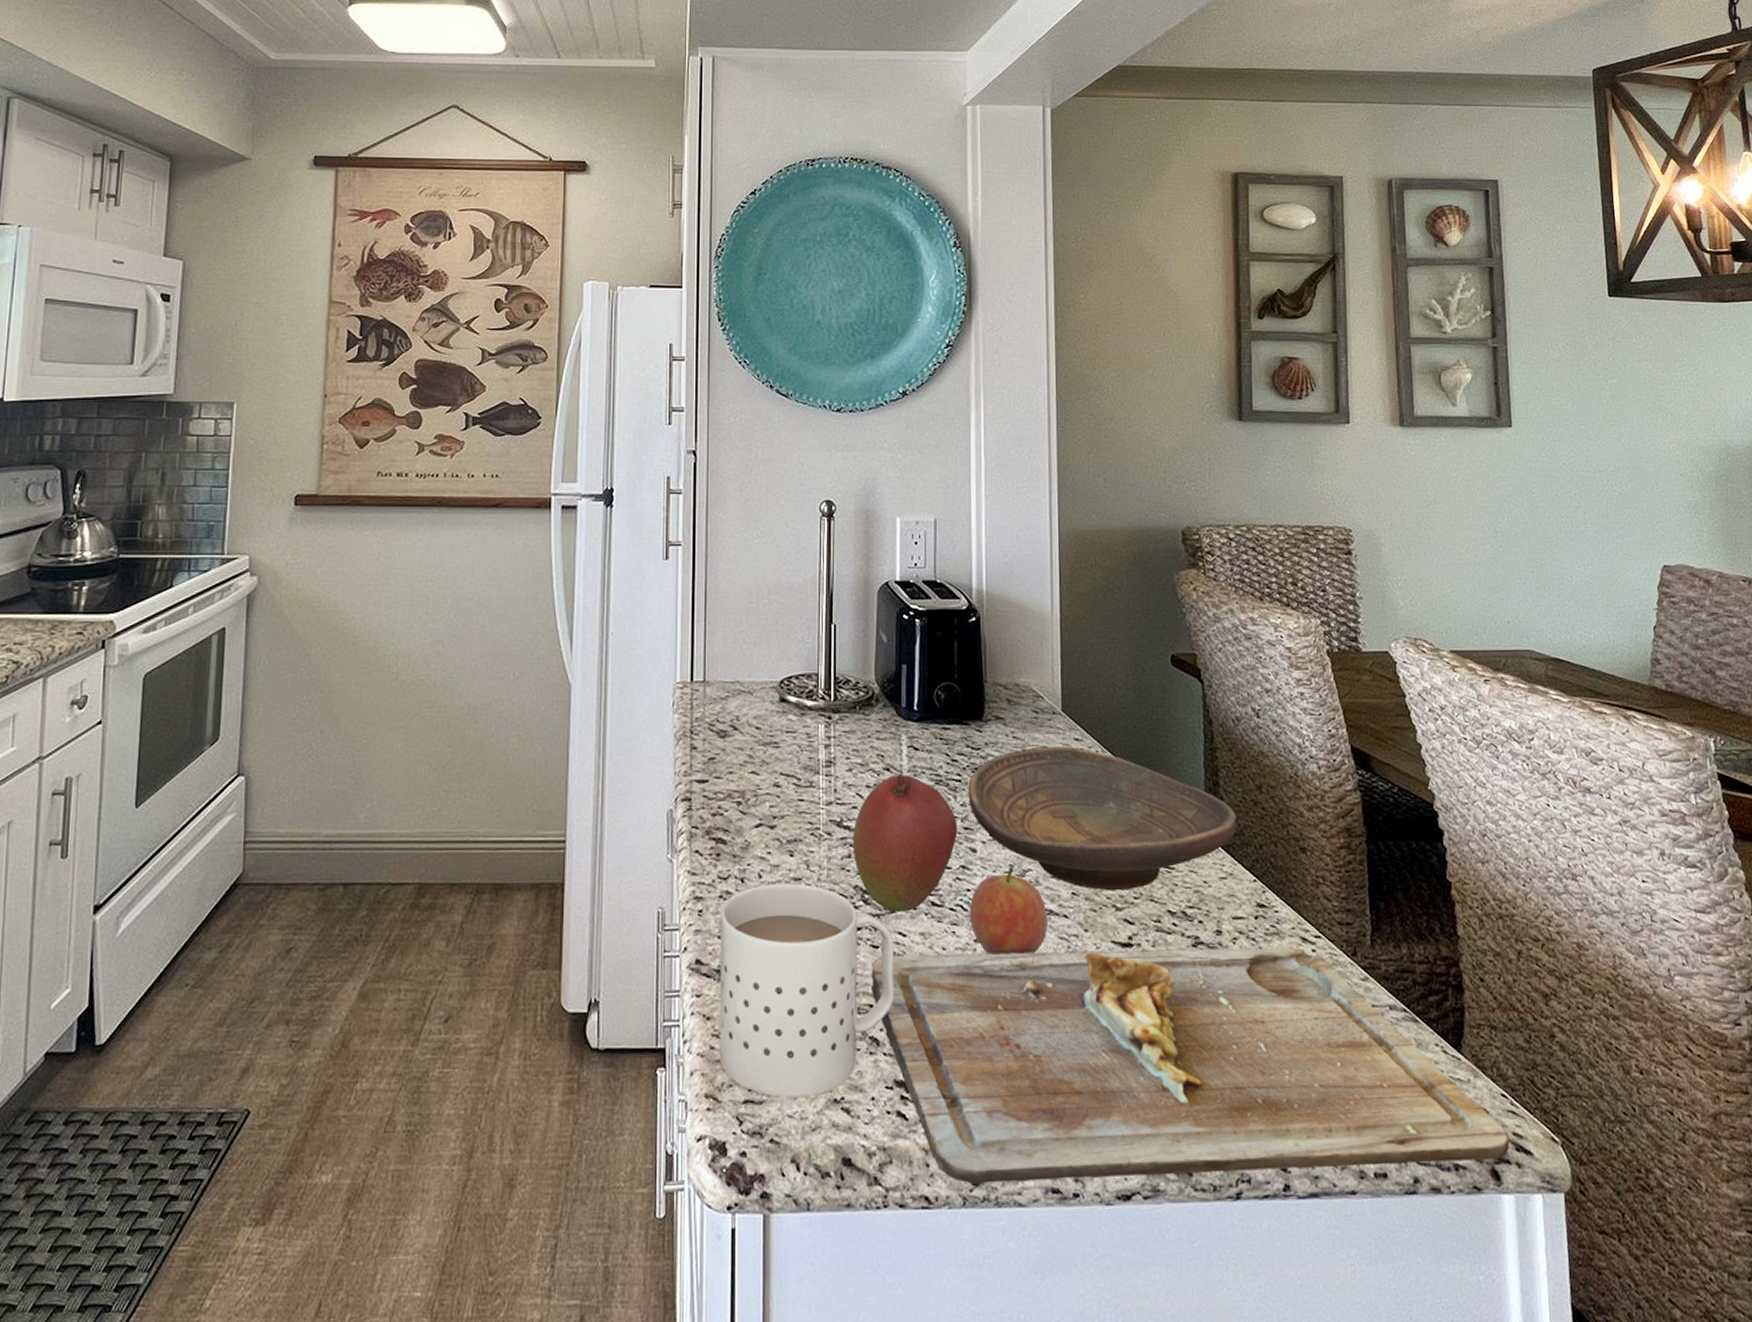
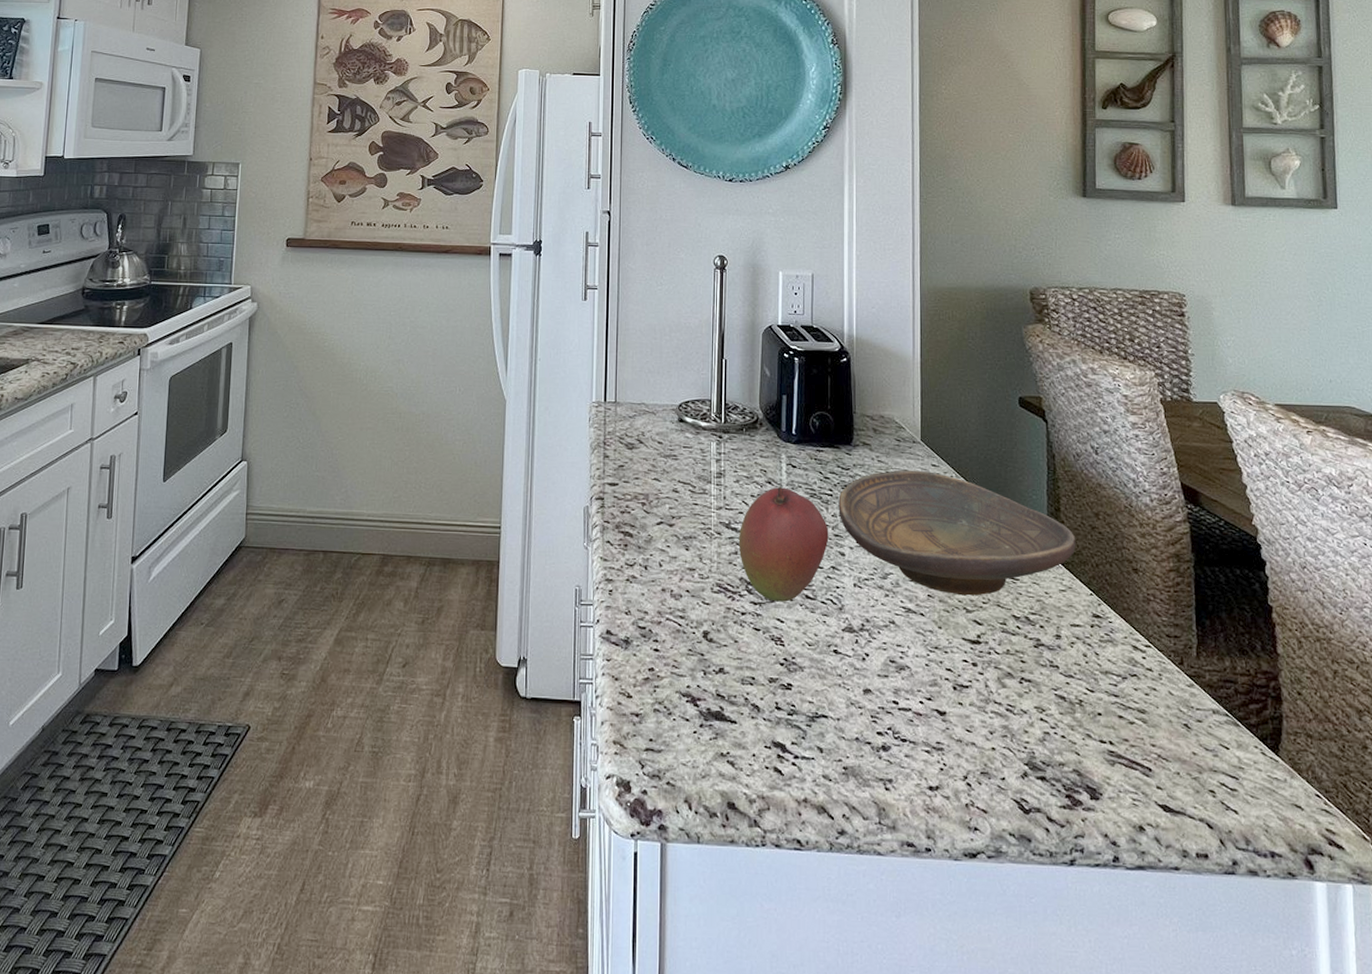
mug: present [719,883,895,1099] -> none [625,572,773,751]
cutting board: present [871,947,1510,1184] -> none [754,637,1323,851]
fruit: present [970,866,1048,955] -> none [839,569,906,645]

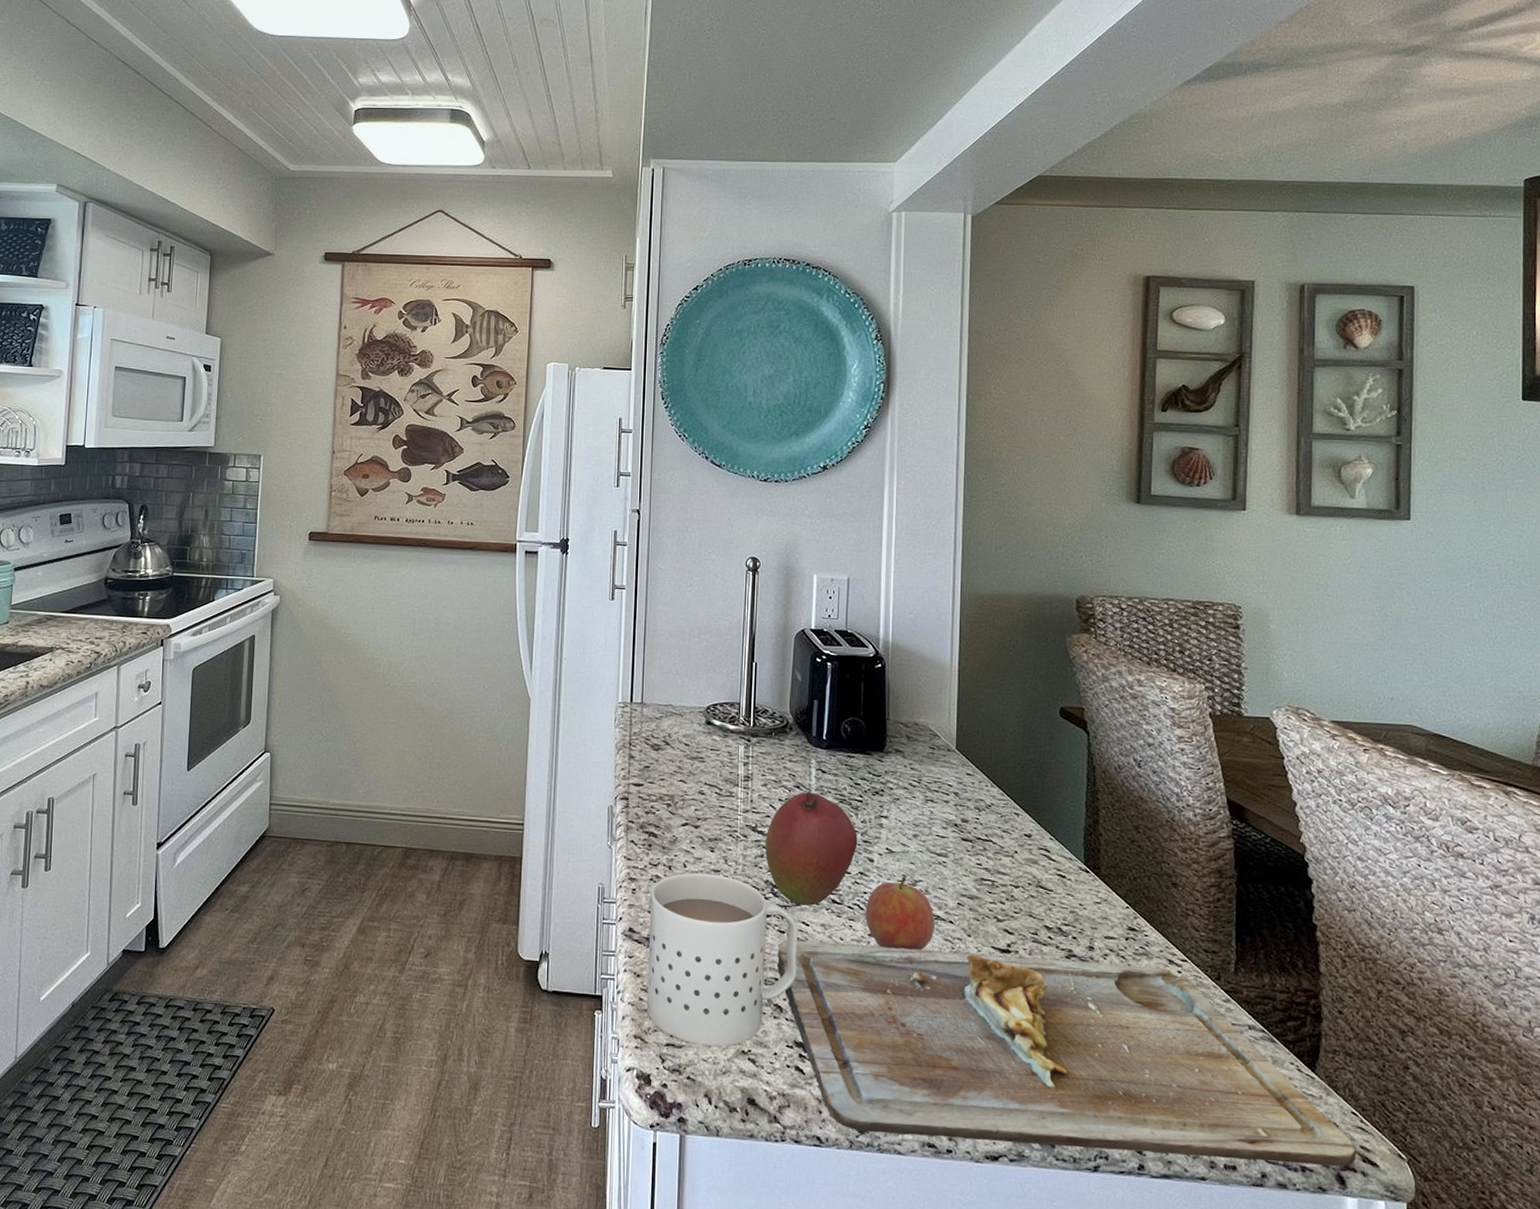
mug: none [625,572,773,751] -> present [646,873,798,1047]
cutting board: none [754,637,1323,851] -> present [777,939,1357,1167]
decorative bowl: present [838,470,1076,596] -> none [868,778,1114,906]
fruit: none [839,569,906,645] -> present [866,876,935,951]

